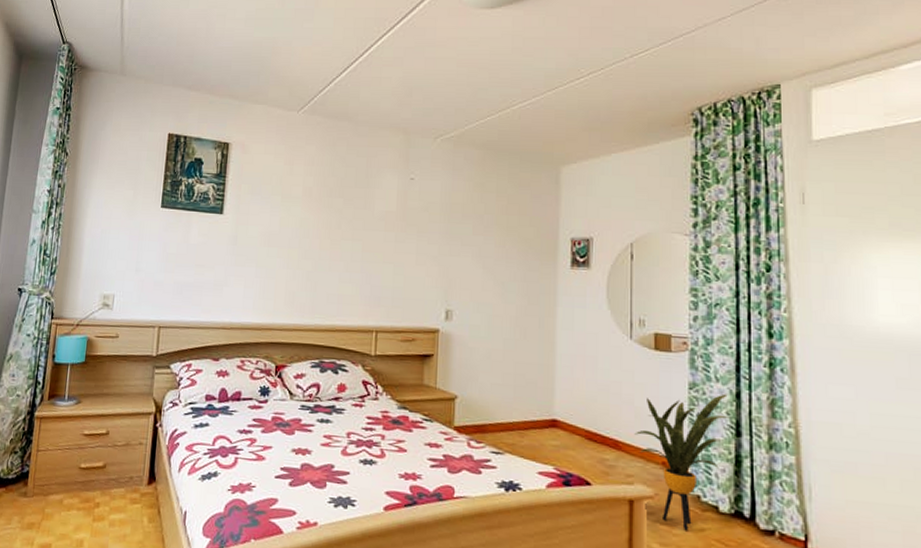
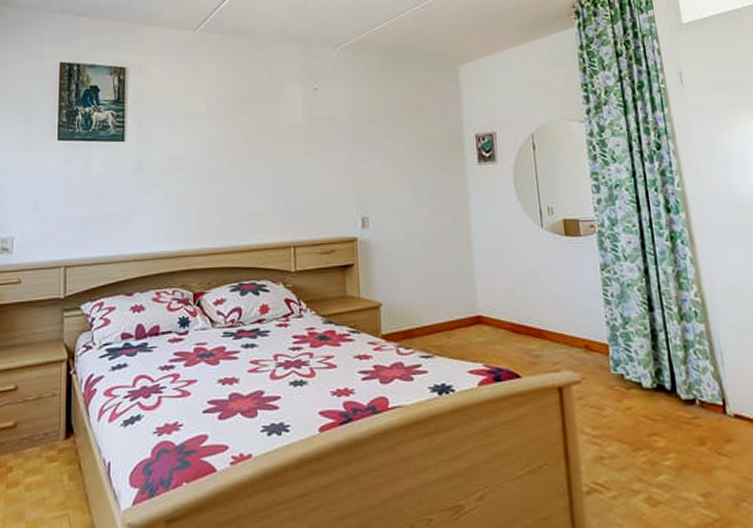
house plant: present [634,394,730,531] -> none [556,271,641,411]

